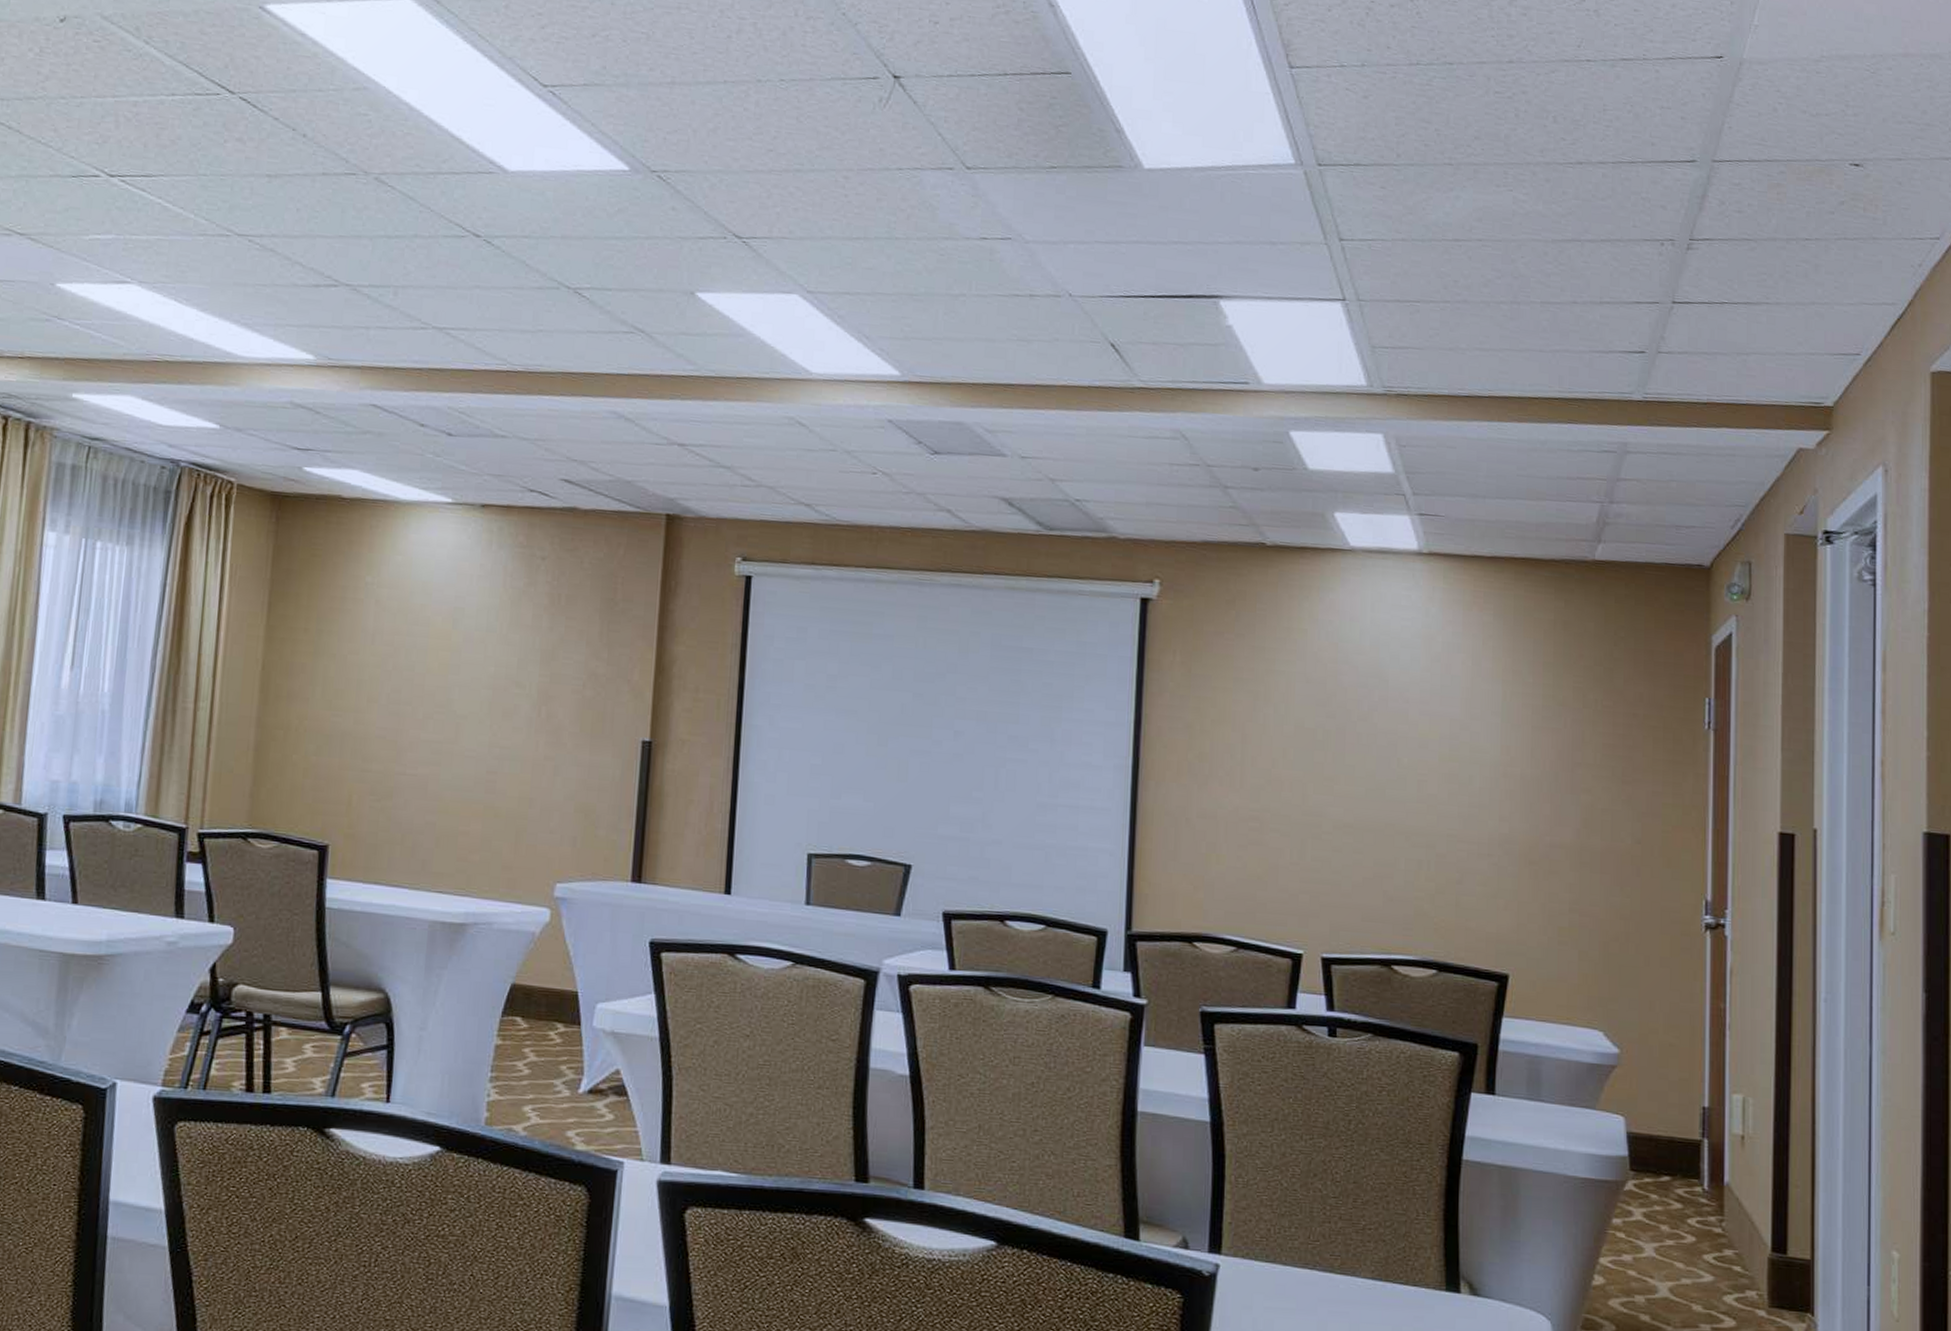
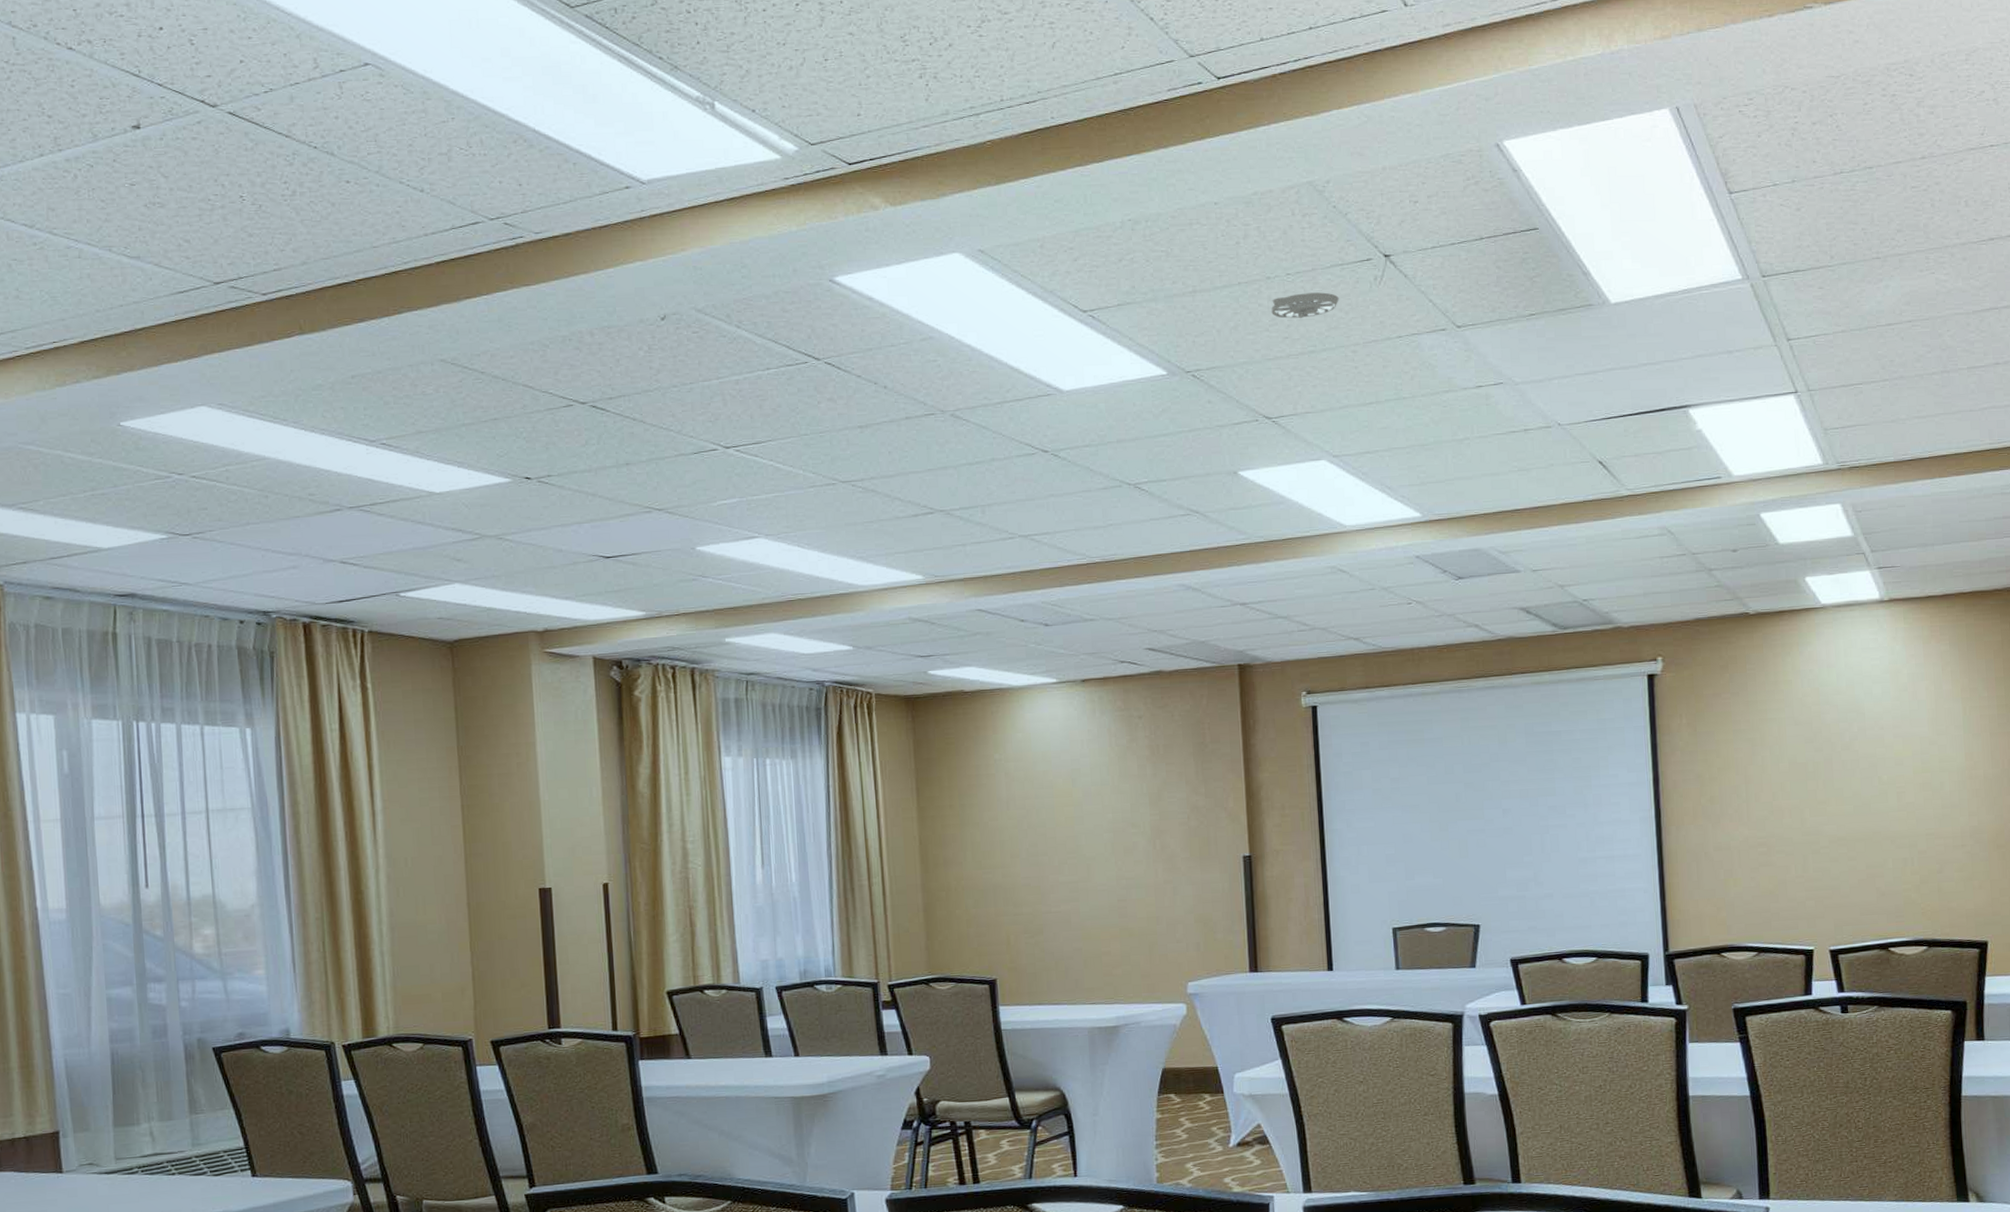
smoke detector: none [757,103,836,132] -> present [1271,292,1339,319]

